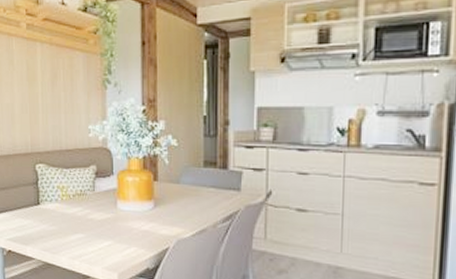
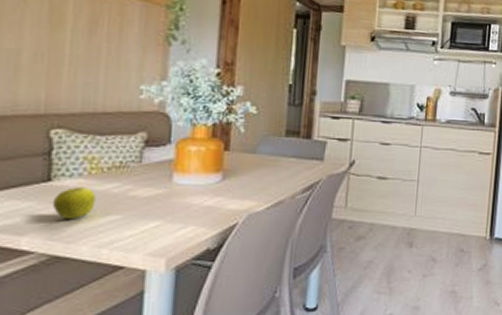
fruit: none [42,210,68,236] -> present [53,187,96,220]

